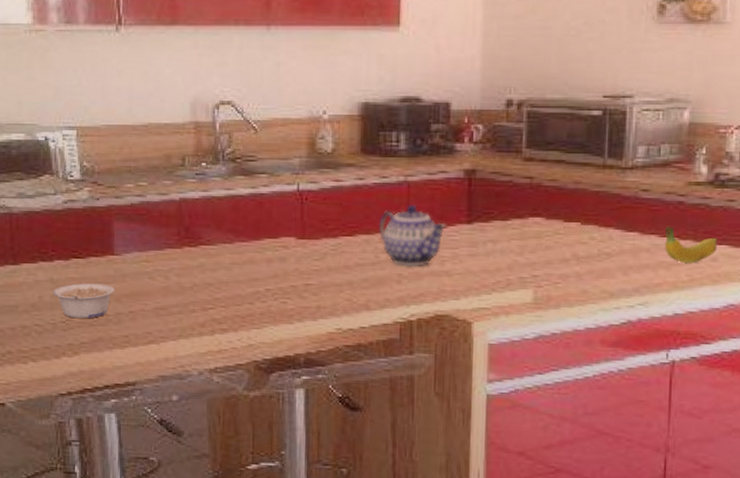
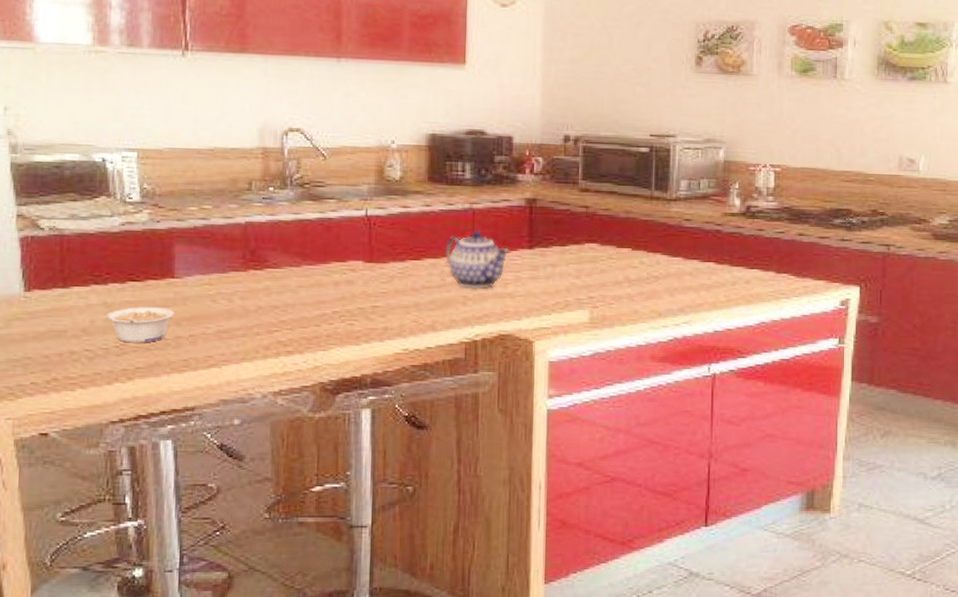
fruit: present [664,226,717,263] -> none [705,252,749,285]

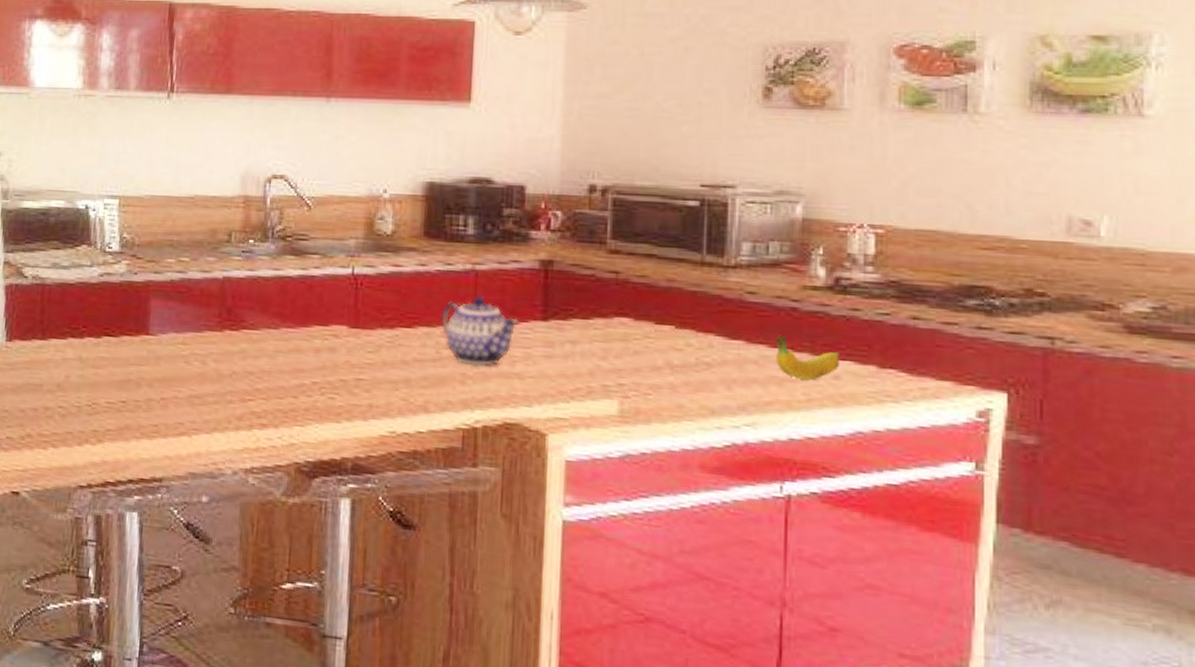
legume: present [106,307,174,343] -> none [80,363,147,404]
fruit: none [705,252,749,285] -> present [775,335,839,380]

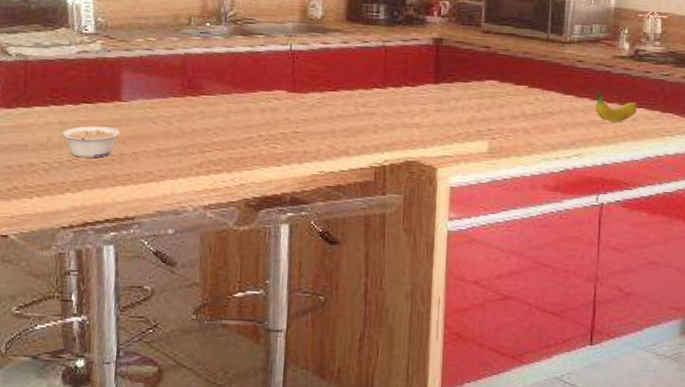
legume: none [80,363,147,404] -> present [61,126,120,158]
teapot: present [441,295,518,367] -> none [359,65,417,120]

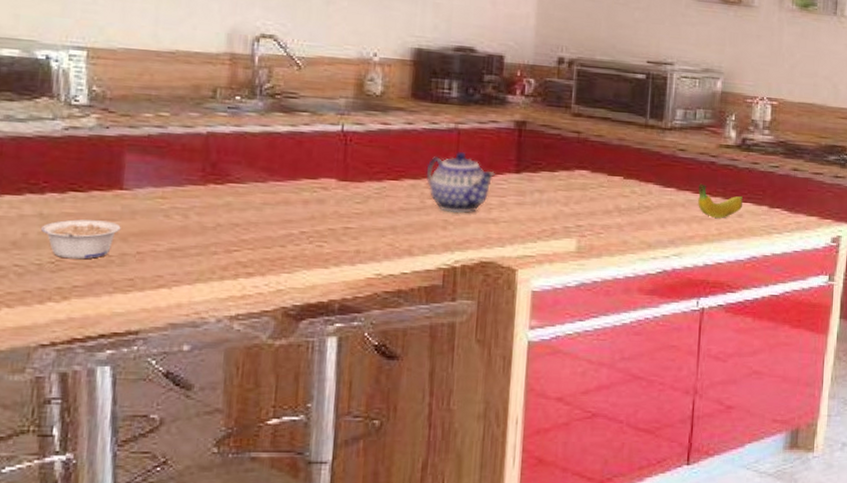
teapot: none [359,65,417,120] -> present [425,151,495,214]

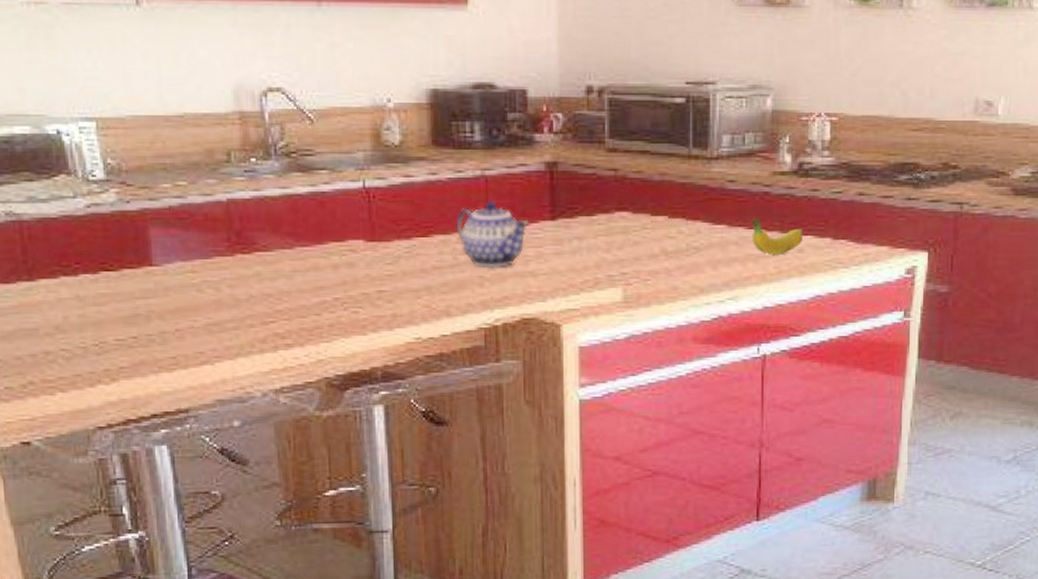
legume: present [41,219,121,260] -> none [80,299,156,340]

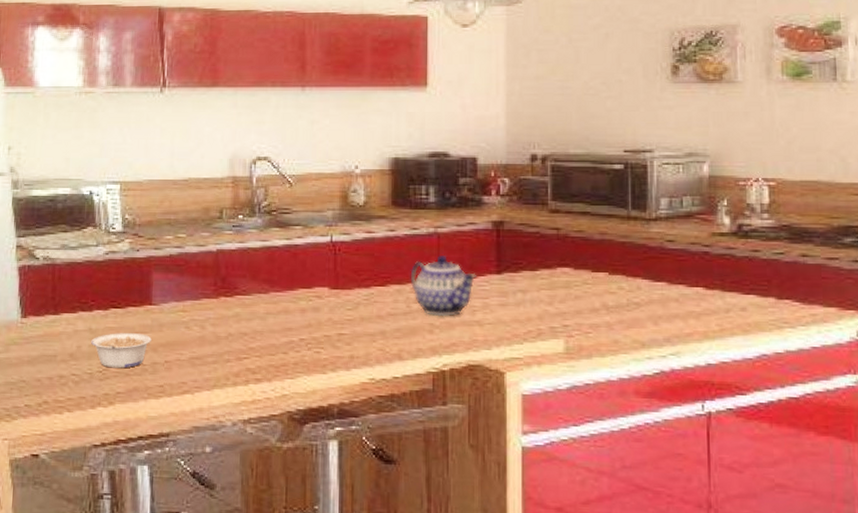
legume: none [80,299,156,340] -> present [91,333,152,369]
fruit: present [751,217,802,255] -> none [692,276,745,313]

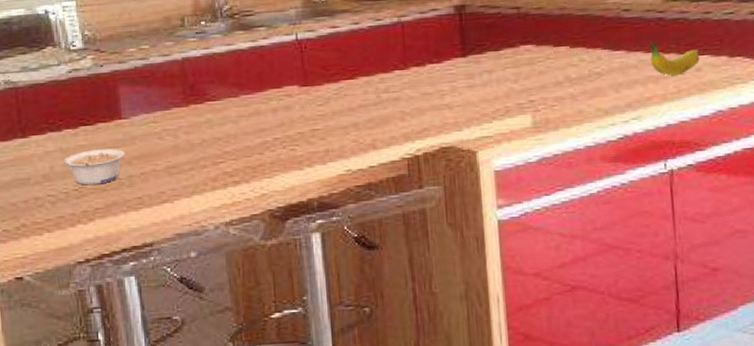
teapot: present [410,254,476,317] -> none [377,43,442,104]
fruit: none [692,276,745,313] -> present [648,41,699,75]

